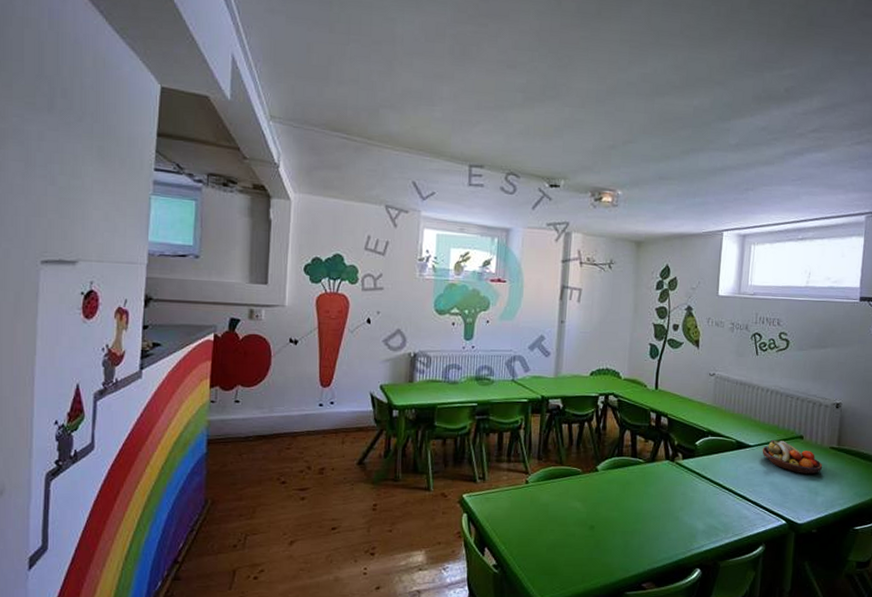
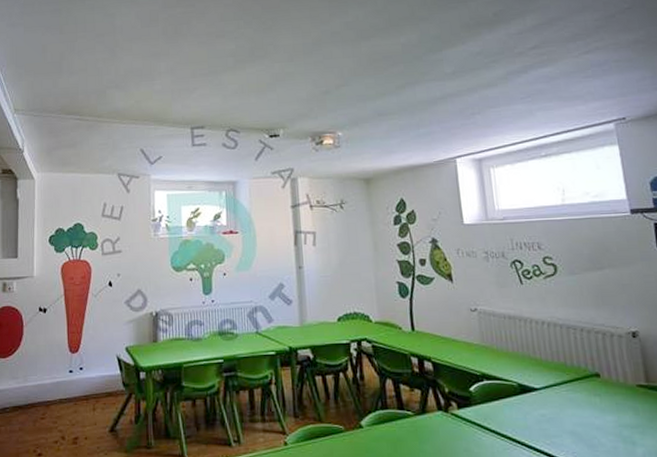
fruit bowl: present [762,439,823,475] -> none [551,379,634,420]

